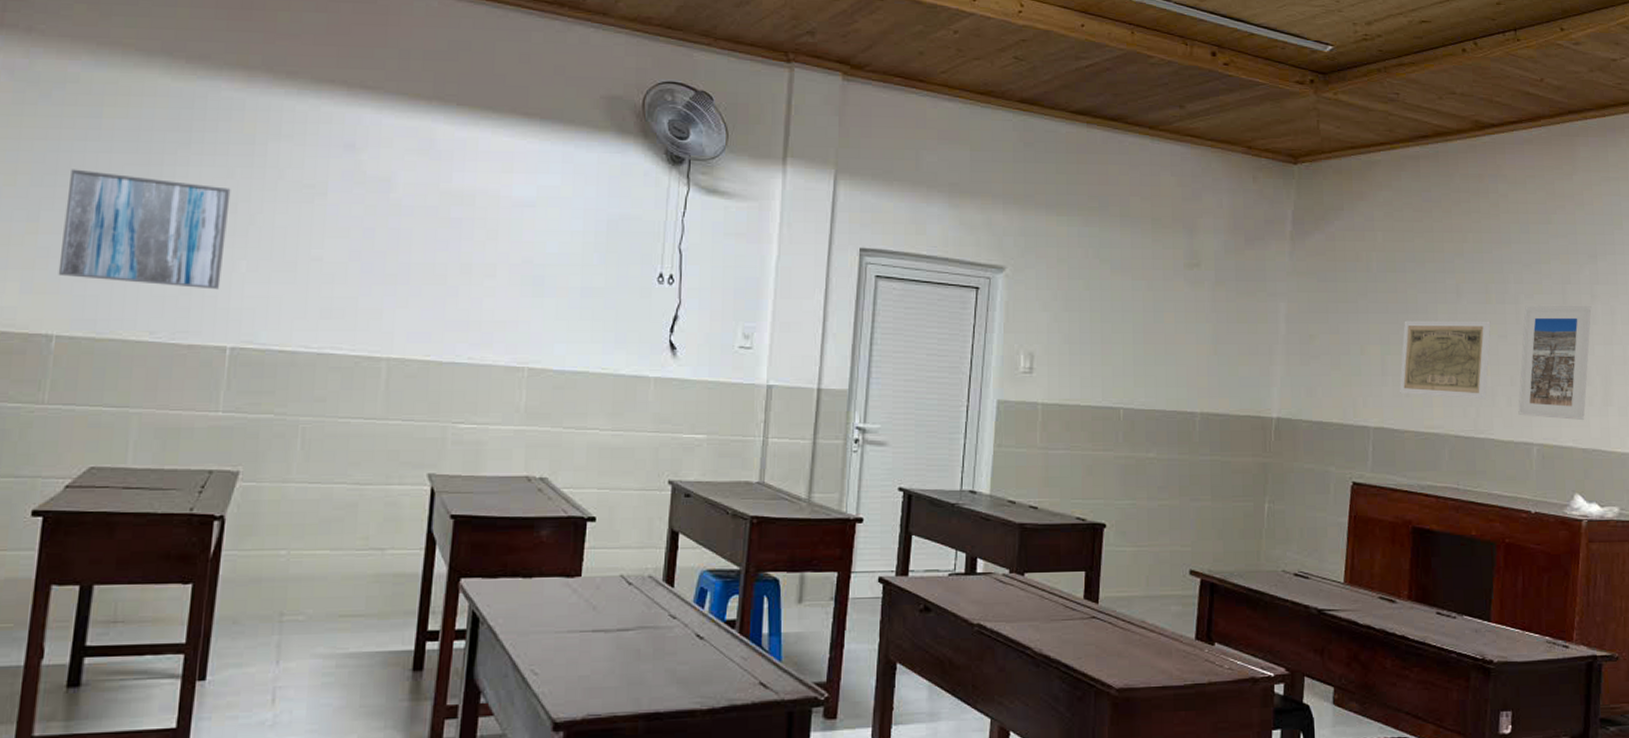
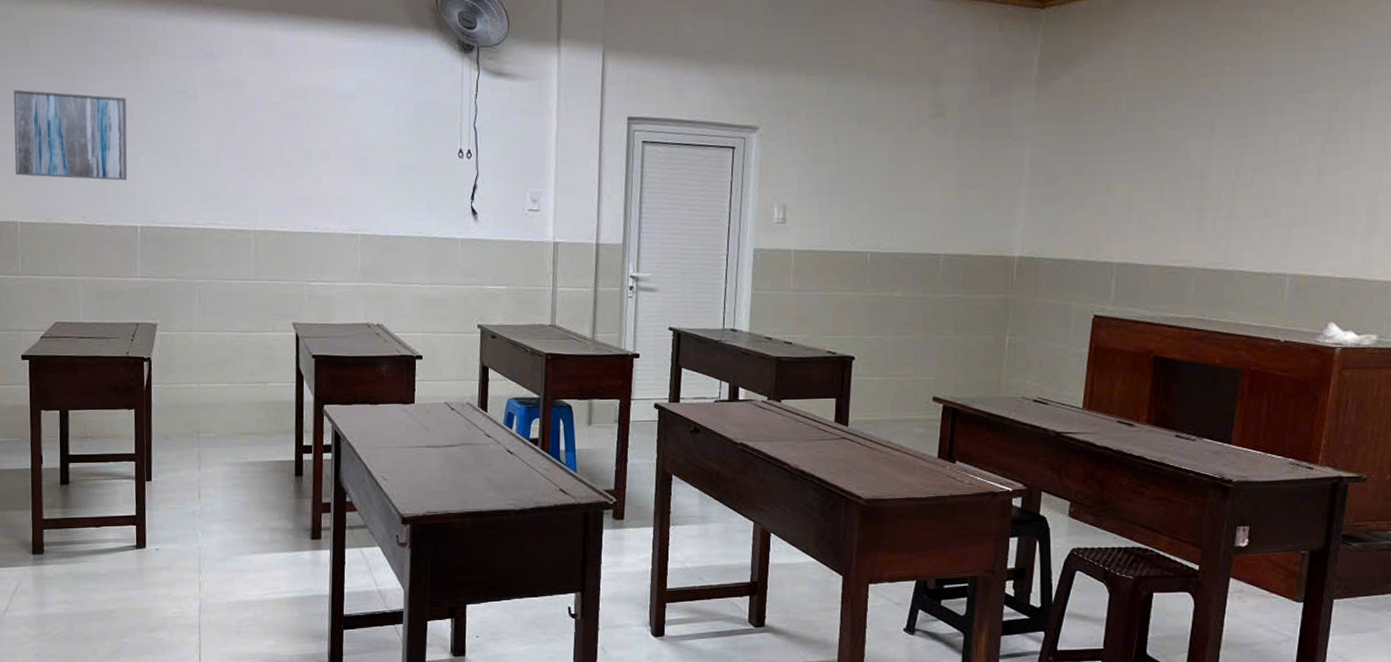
map: present [1399,320,1491,400] -> none [1146,154,1246,233]
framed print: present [1518,305,1592,421] -> none [1272,133,1360,251]

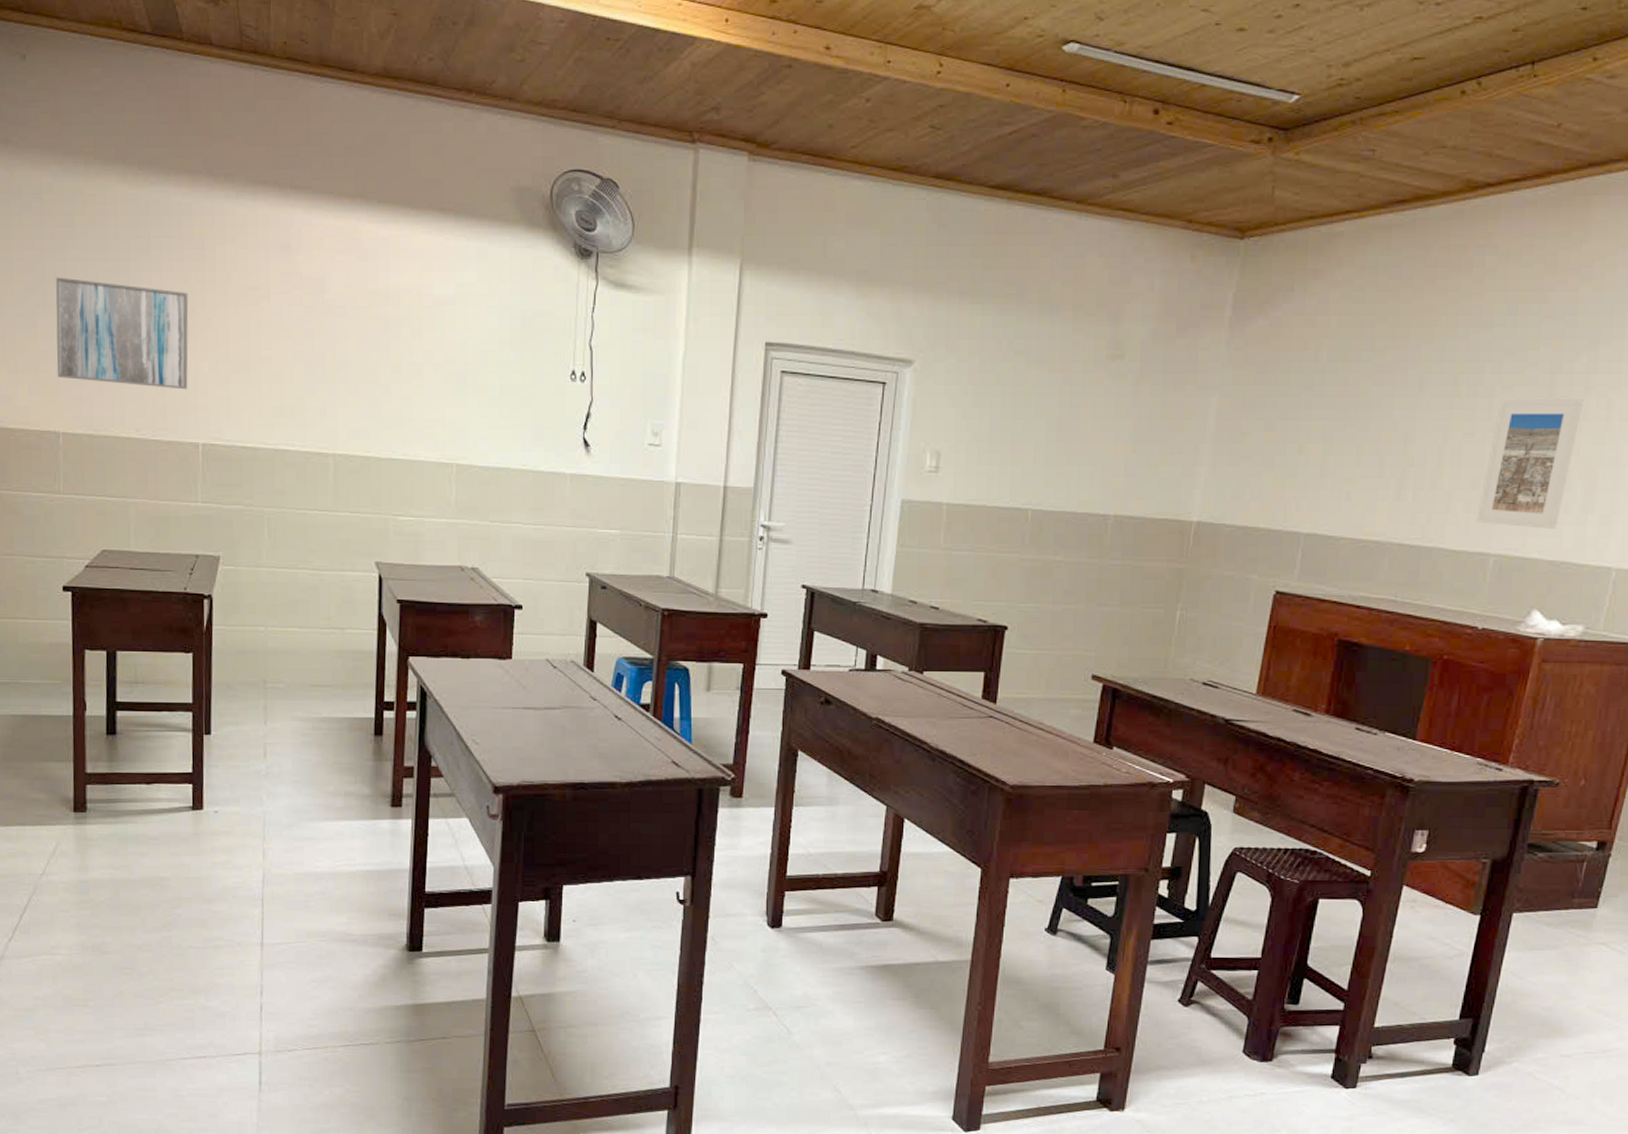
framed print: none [1272,133,1360,251] -> present [1477,398,1584,530]

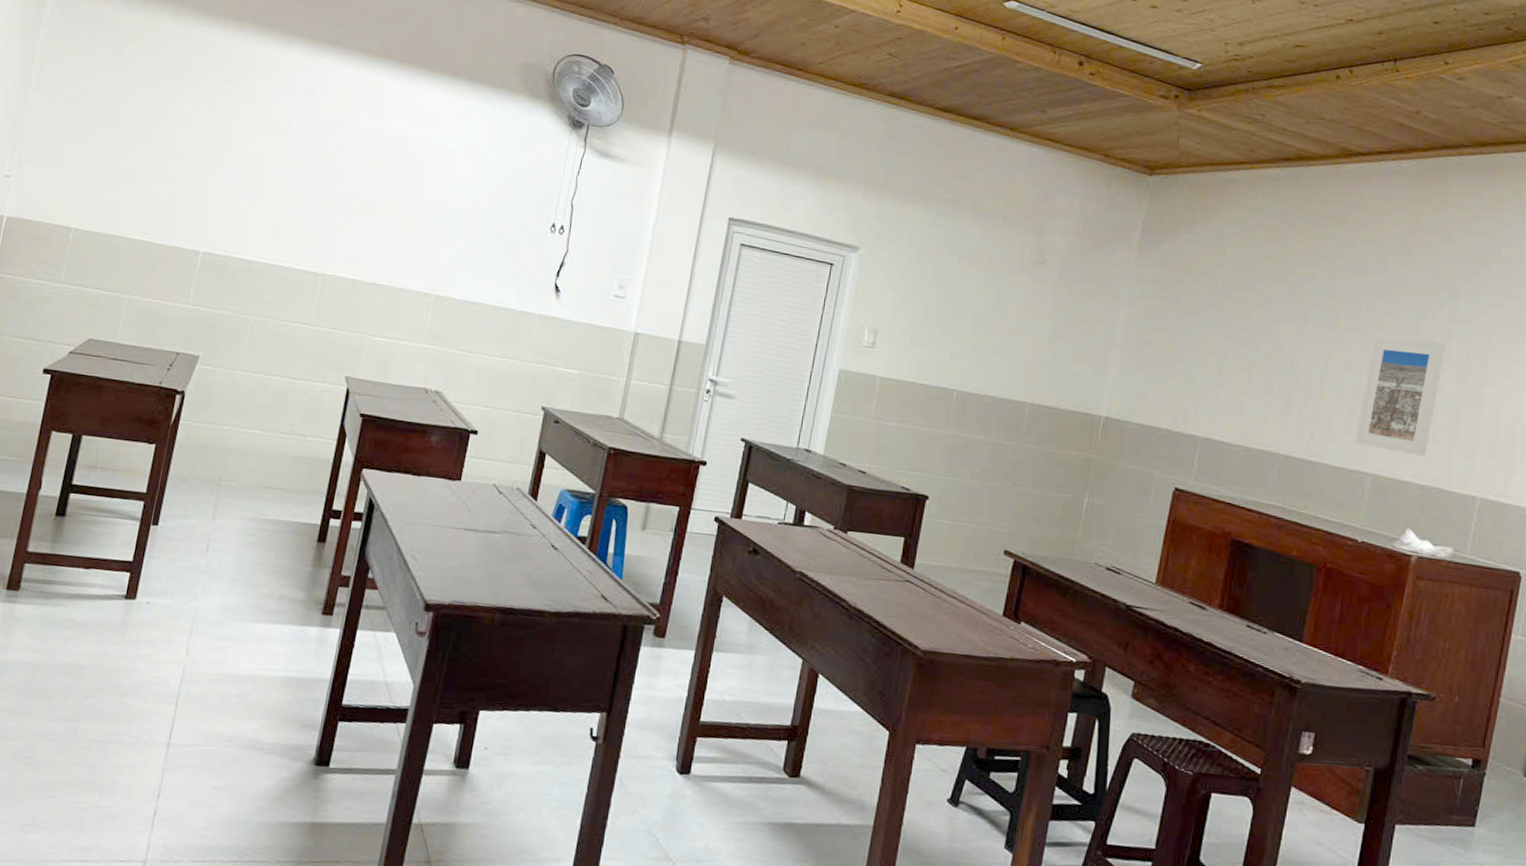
wall art: present [55,277,189,390] -> none [80,92,216,203]

